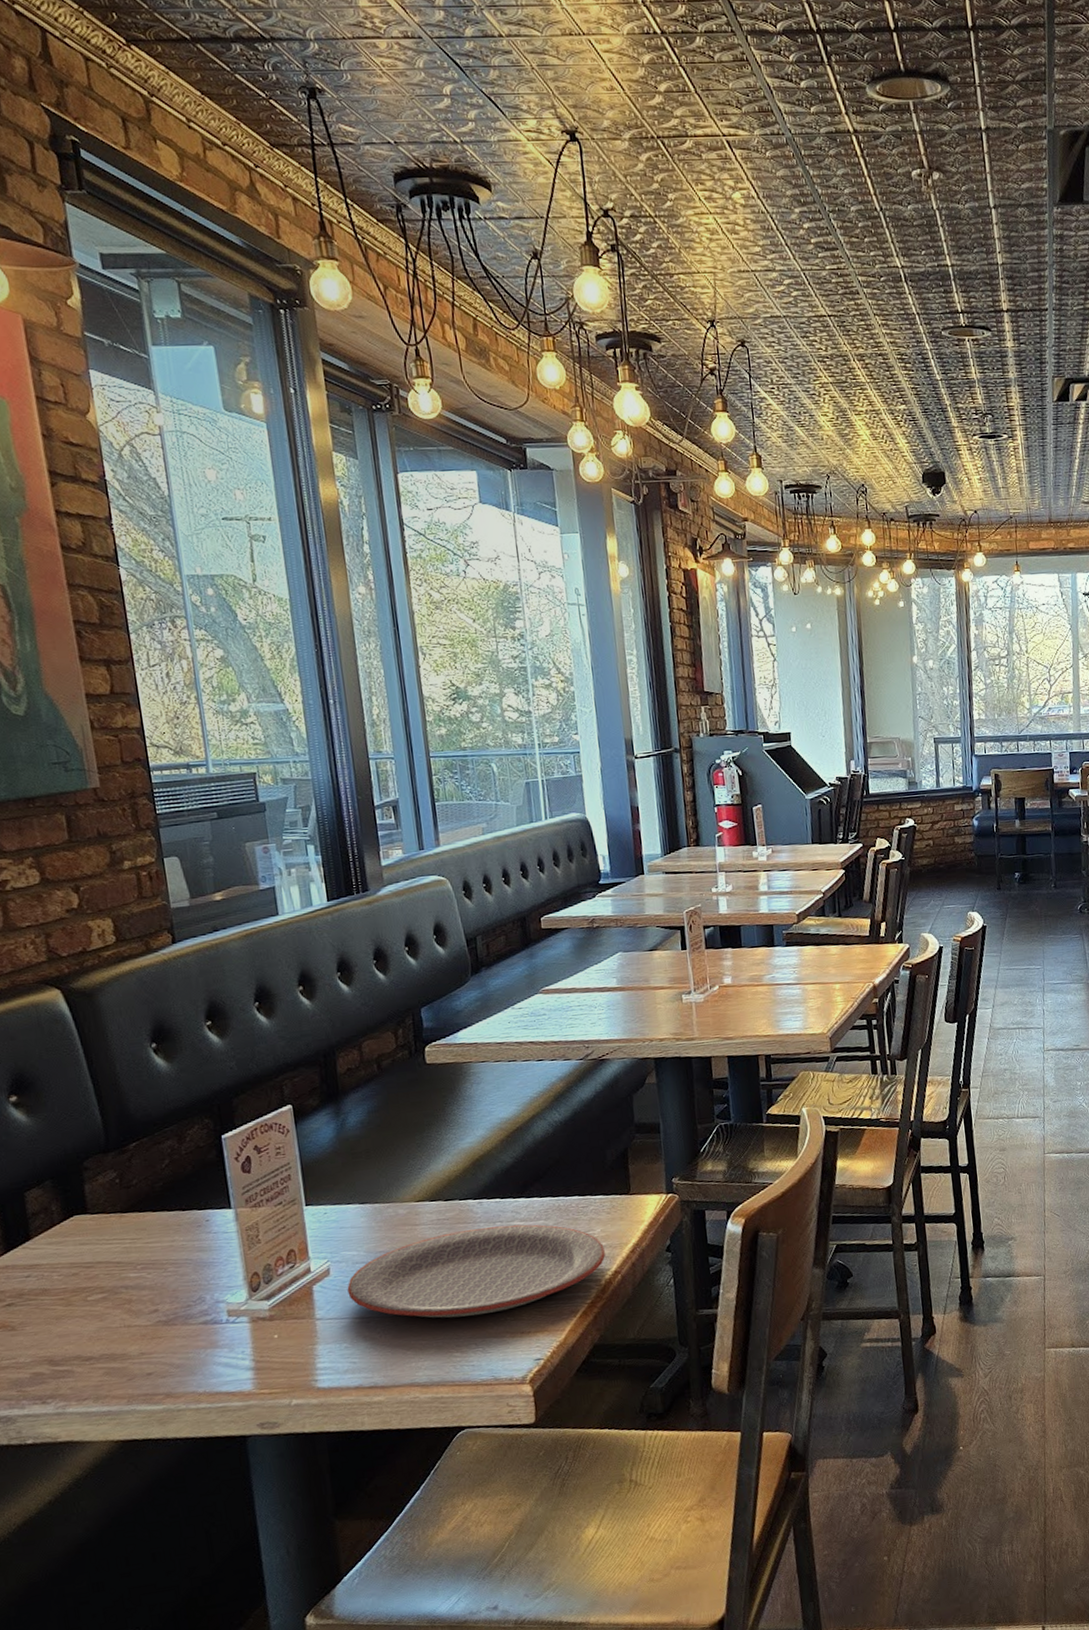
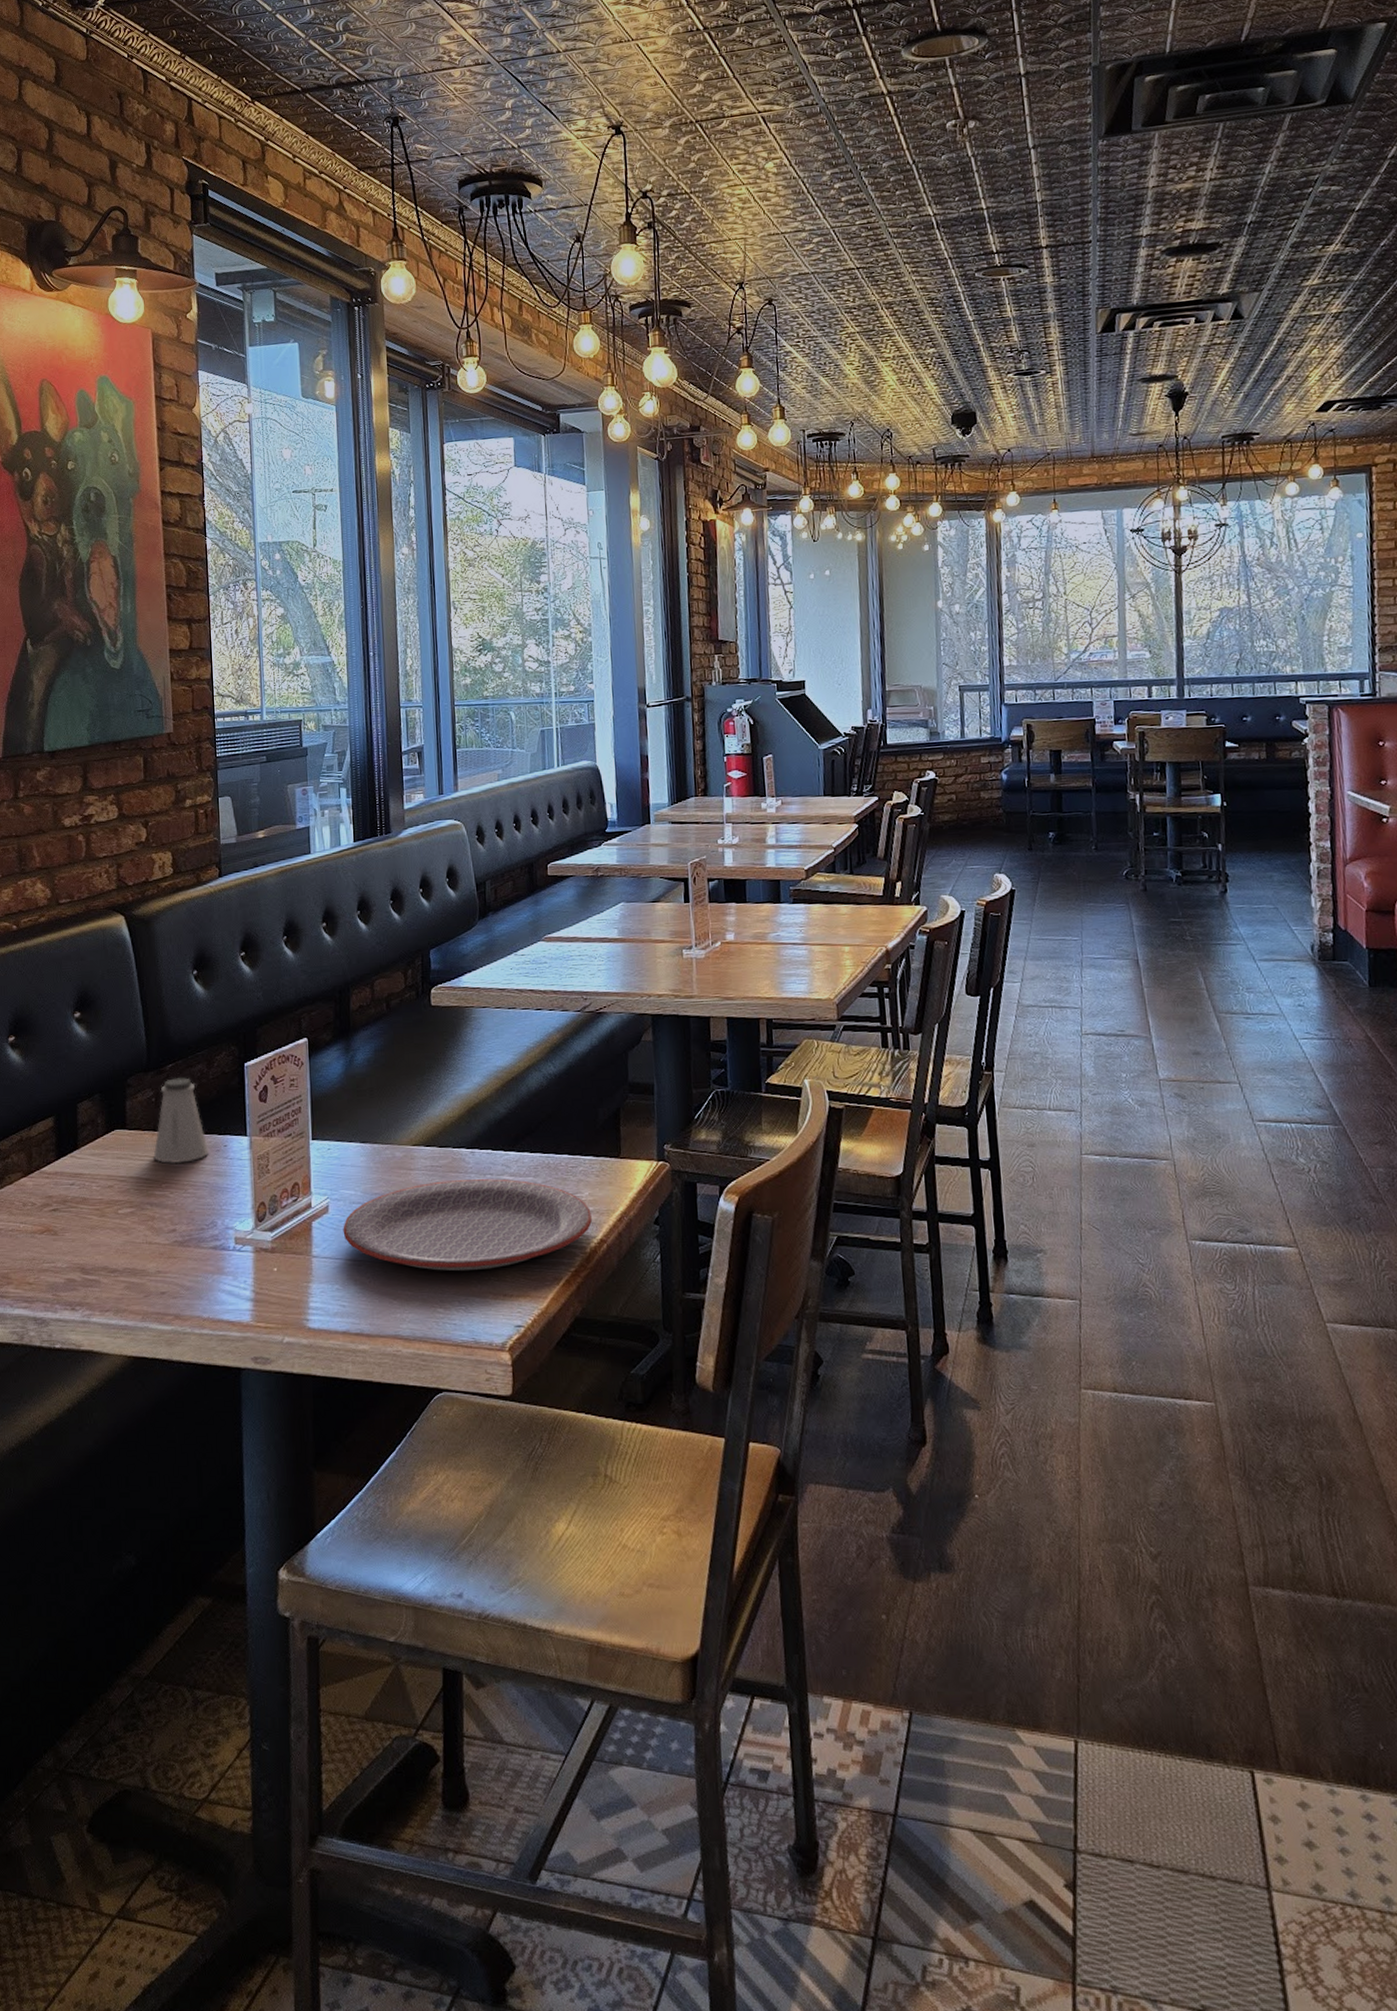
saltshaker: none [123,1155,189,1245] -> present [153,1077,208,1164]

